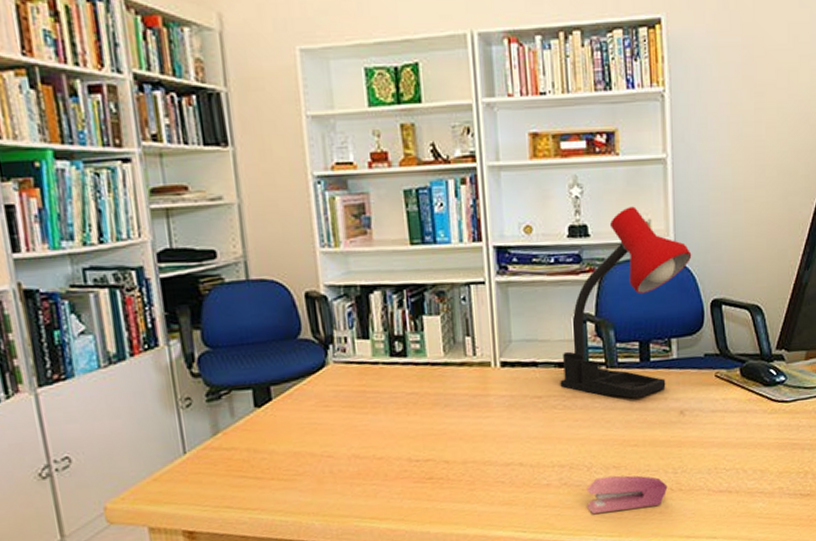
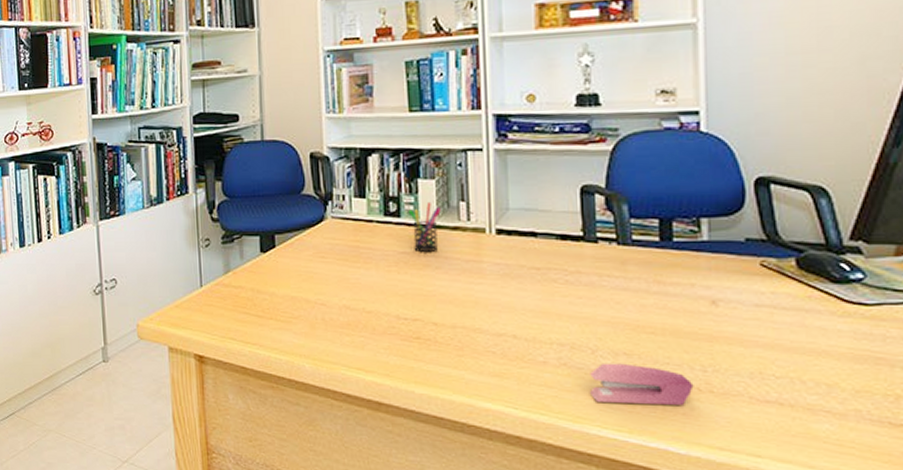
pen holder: none [414,338,448,391] -> present [408,201,441,251]
desk lamp: present [560,206,692,399] -> none [562,74,729,280]

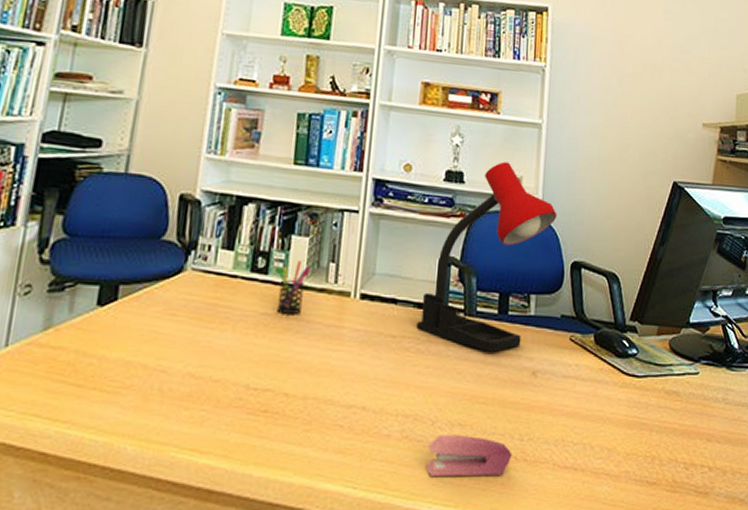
desk lamp: none [562,74,729,280] -> present [416,161,557,352]

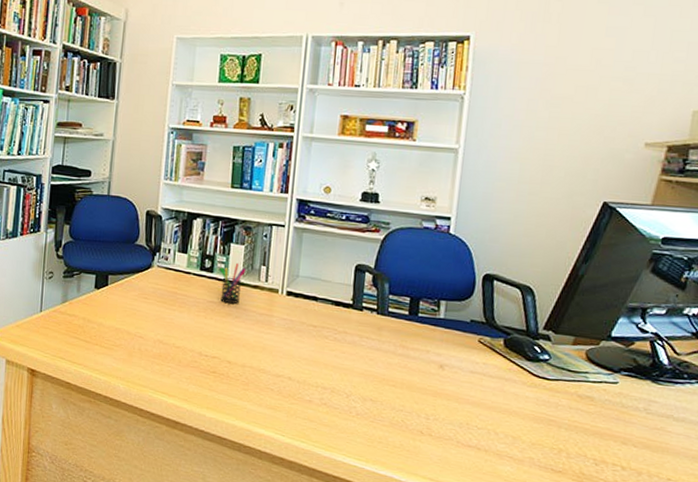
desk lamp: present [416,161,557,352] -> none [334,184,471,346]
stapler: present [426,434,512,476] -> none [341,405,418,444]

